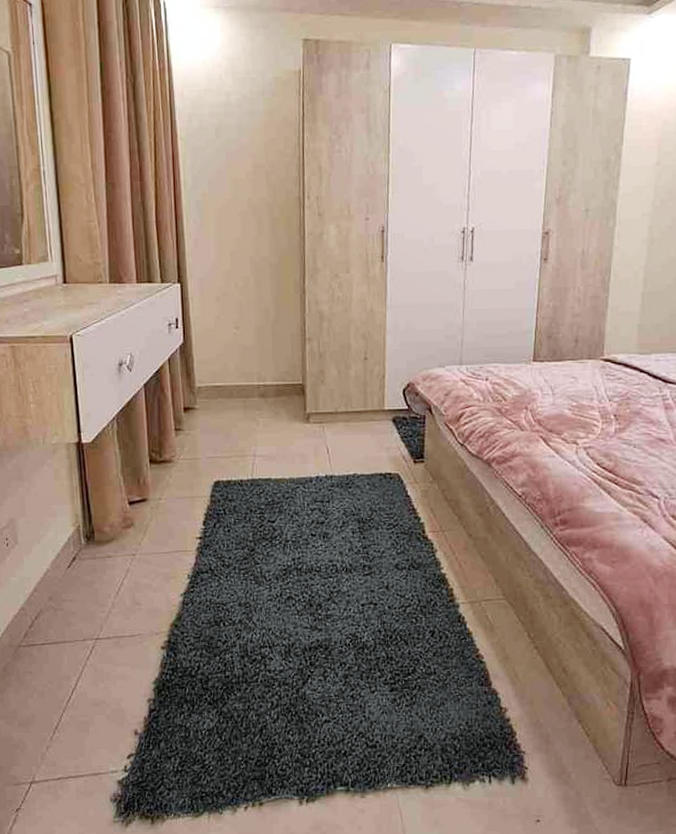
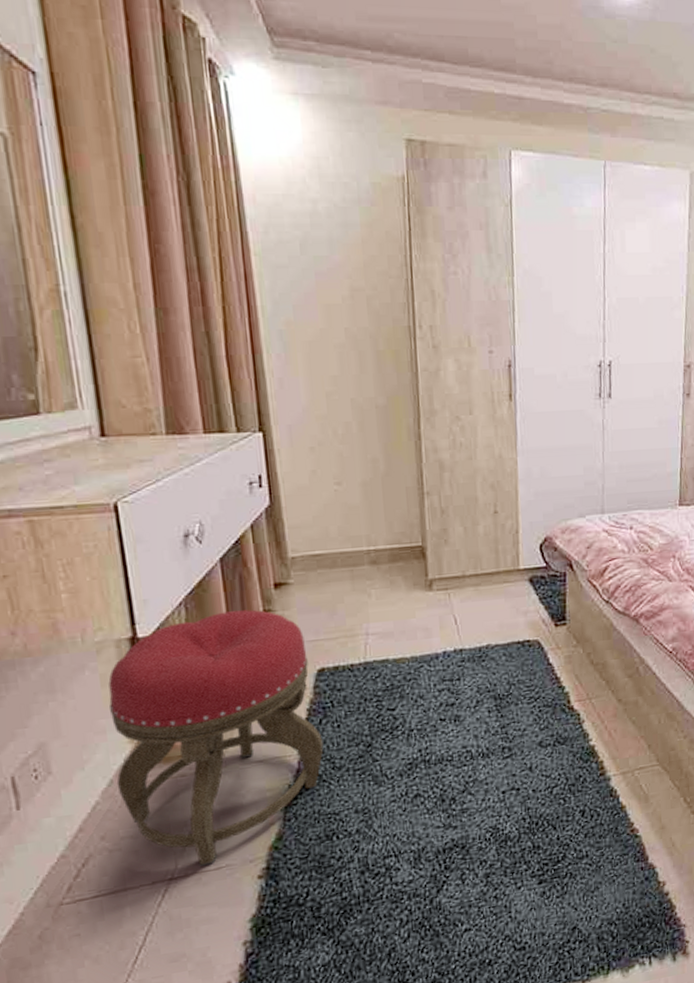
stool: none [60,427,216,632] -> present [108,609,324,866]

